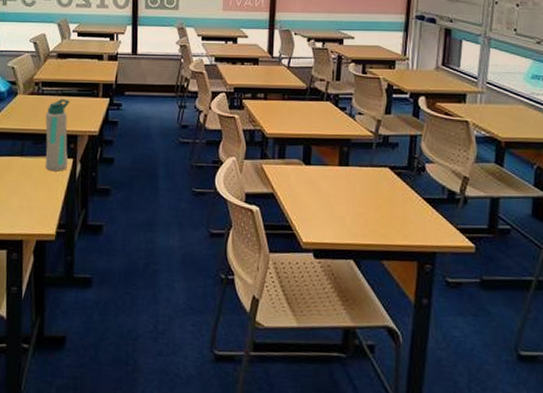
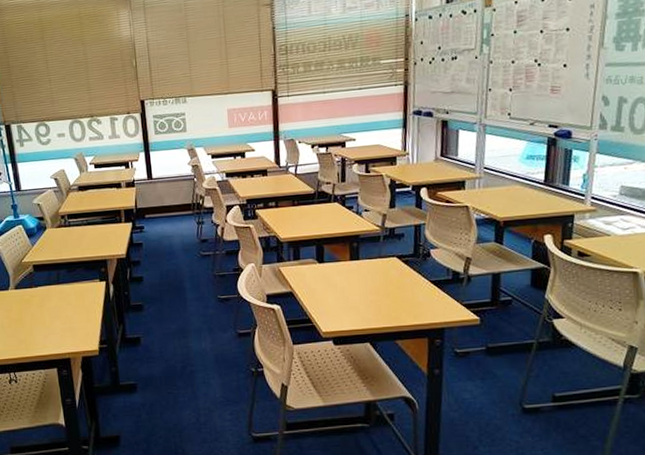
water bottle: present [45,99,71,172] -> none [74,228,101,295]

